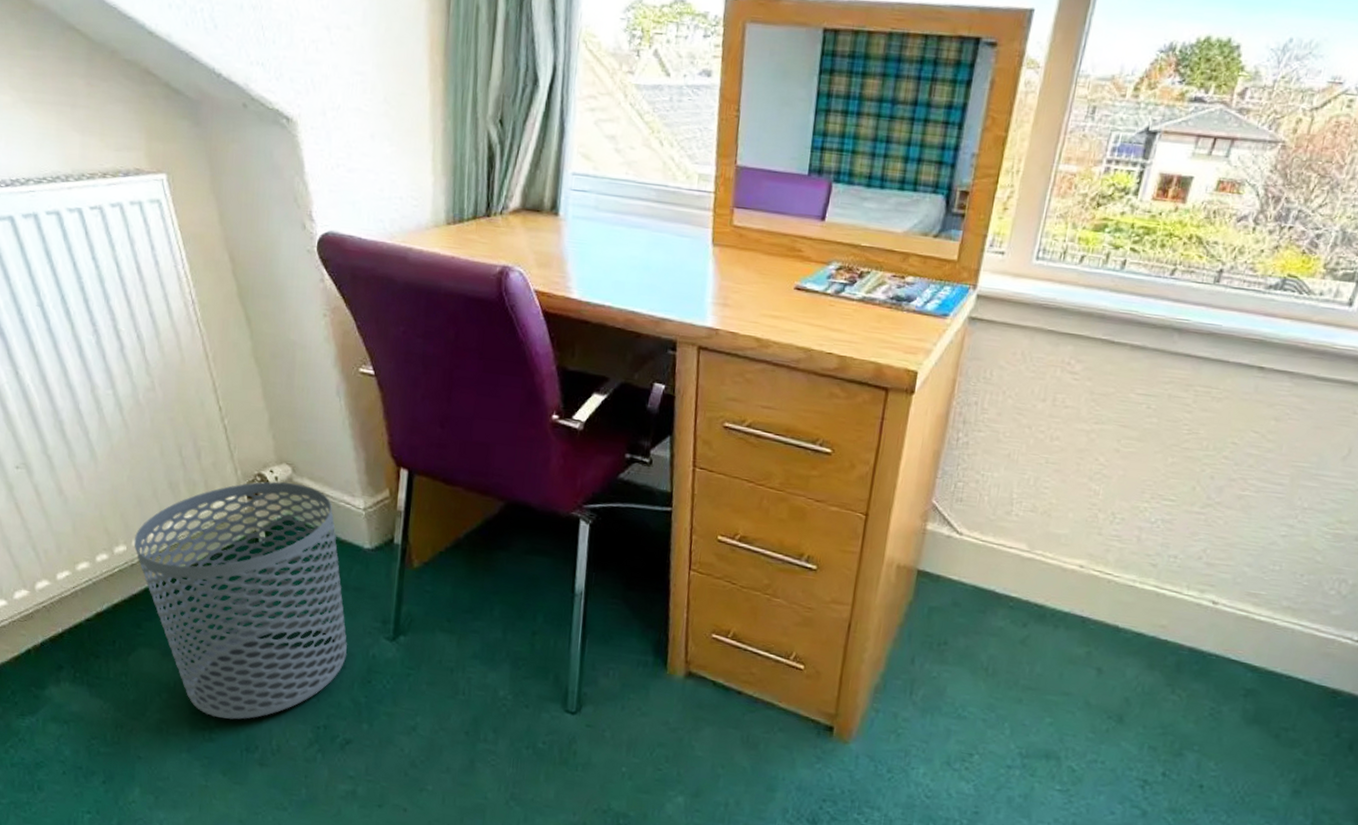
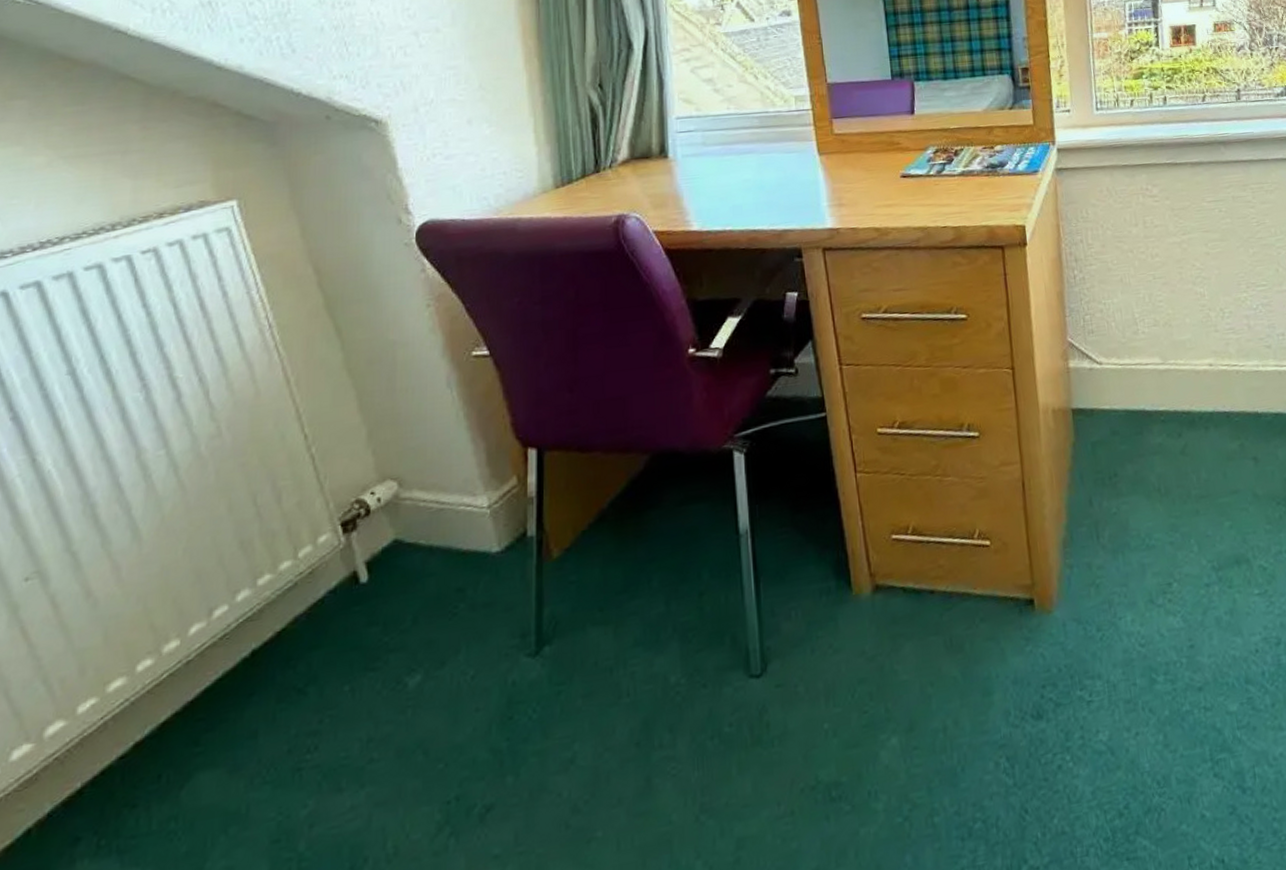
waste bin: present [133,481,347,720] -> none [190,498,480,837]

